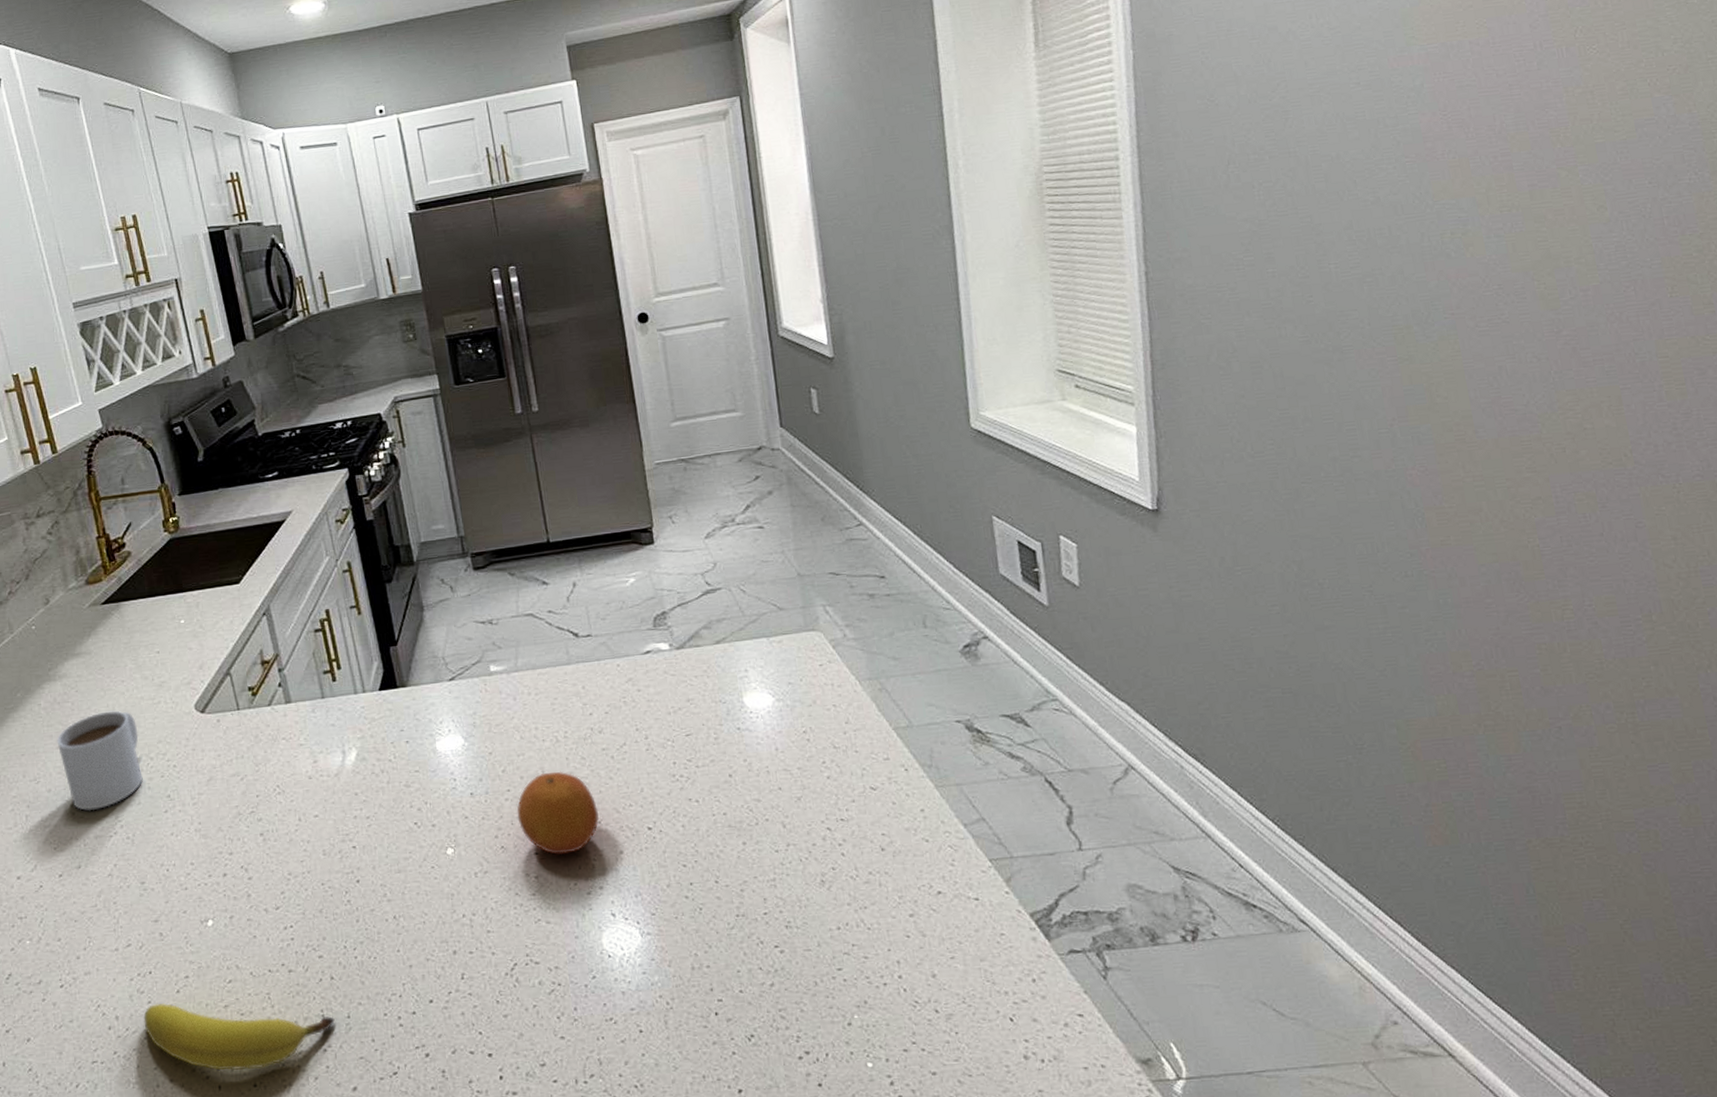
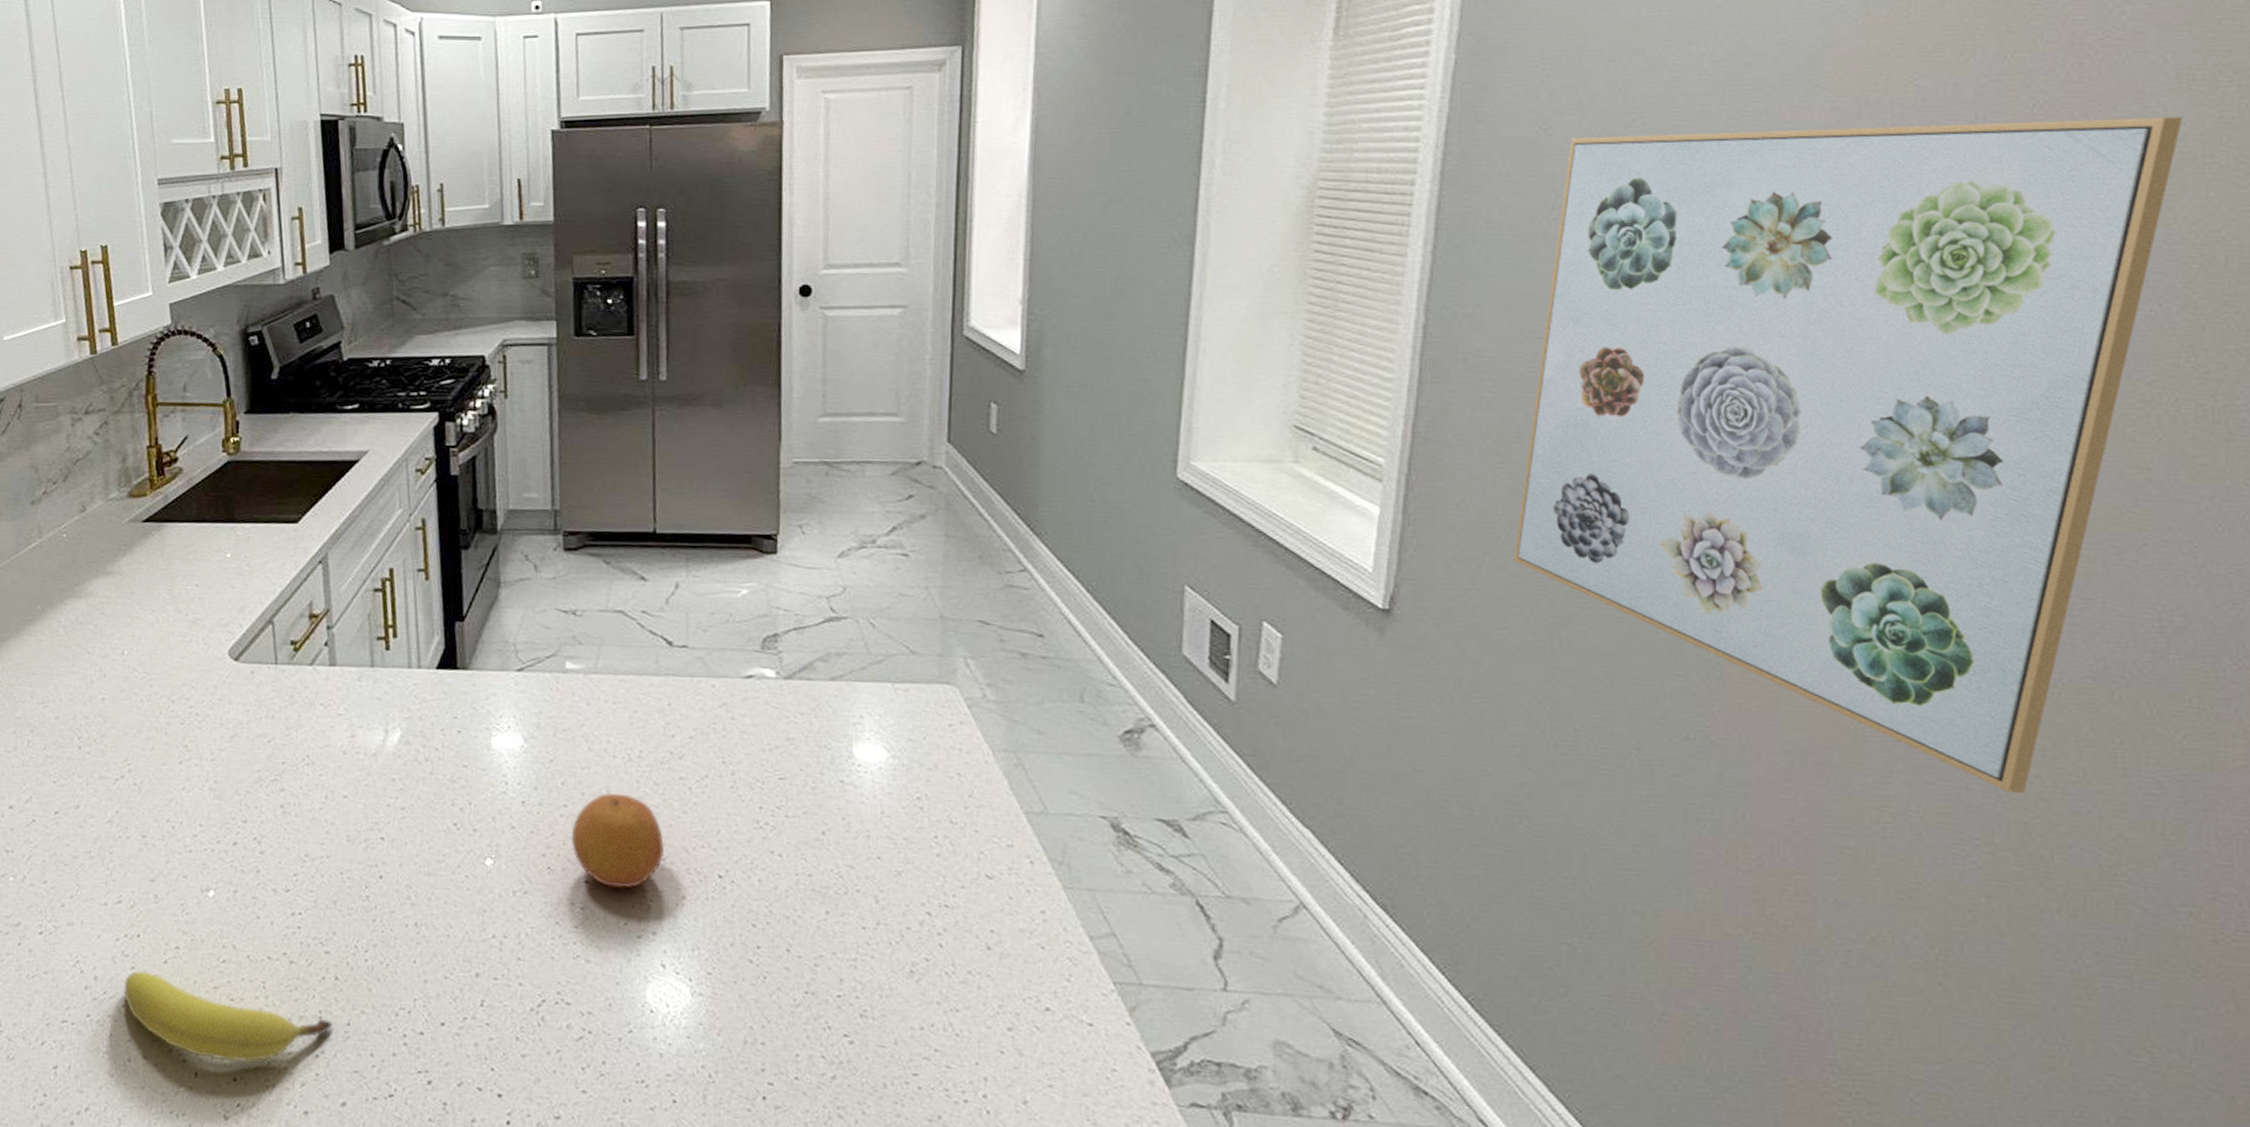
mug: present [56,710,143,811] -> none [72,641,163,748]
wall art: none [1233,25,1686,578] -> present [1513,117,2183,794]

